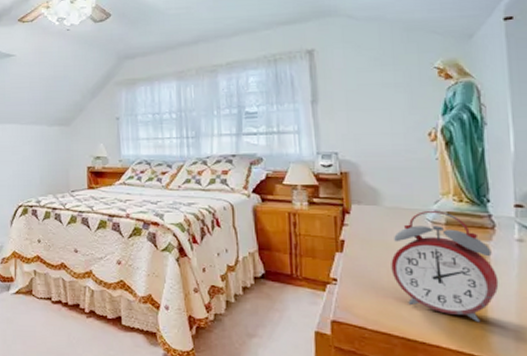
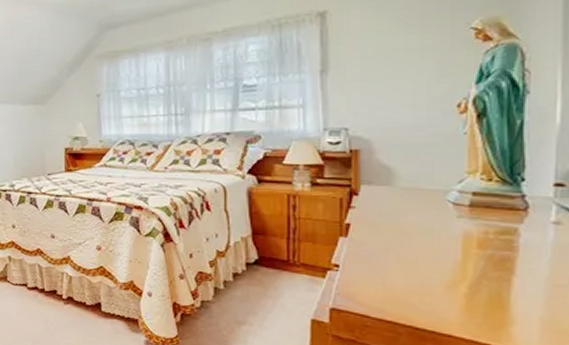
alarm clock: present [391,210,499,323] -> none [402,190,527,311]

